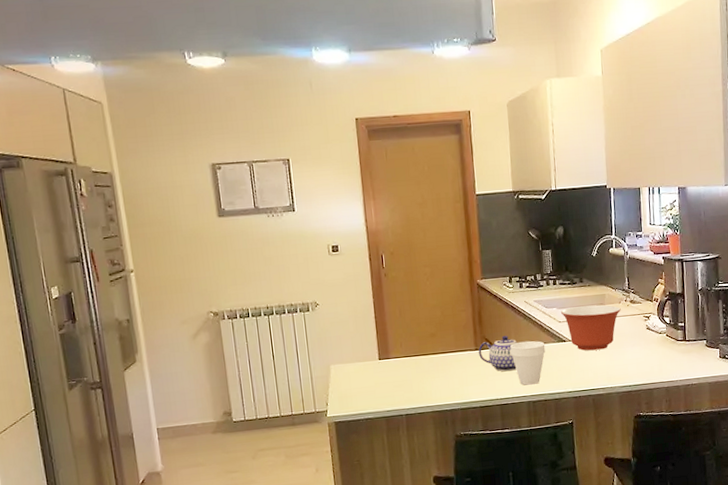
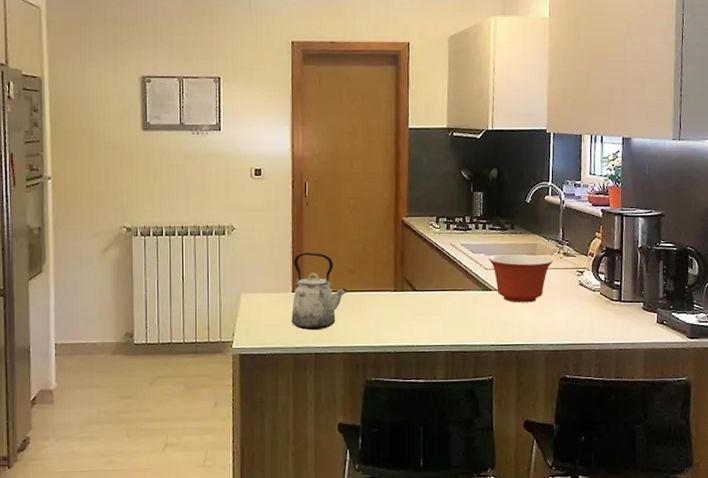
kettle: none [377,320,432,394] -> present [291,252,348,330]
teapot: present [478,335,517,372] -> none [398,278,439,317]
cup: present [510,340,546,385] -> none [431,286,469,334]

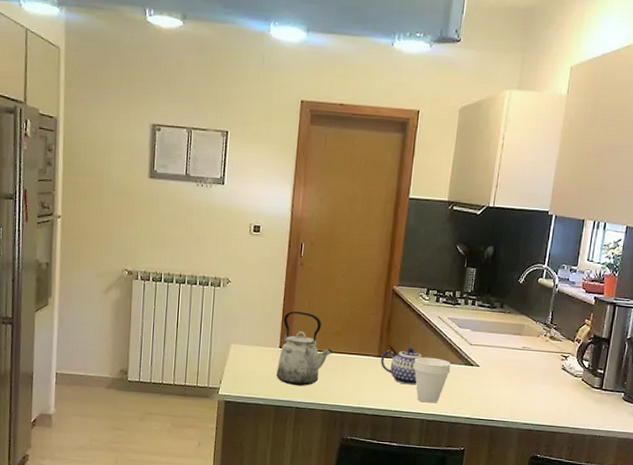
teapot: none [398,278,439,317] -> present [381,347,422,385]
cup: none [431,286,469,334] -> present [413,357,451,403]
mixing bowl: present [488,254,553,303] -> none [473,332,539,381]

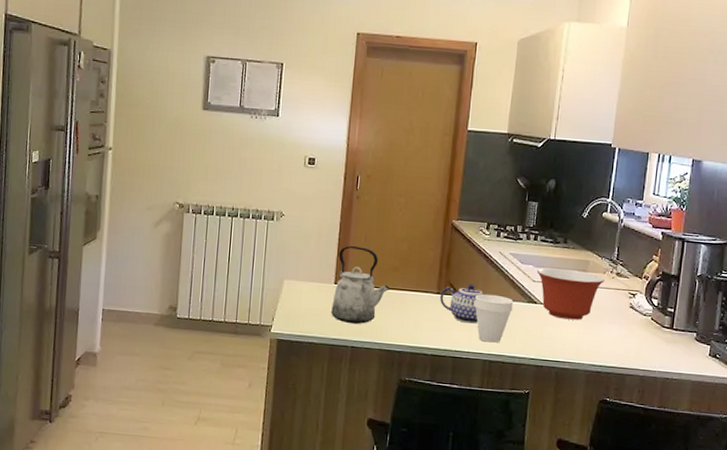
mixing bowl: none [473,332,539,381] -> present [536,268,605,320]

